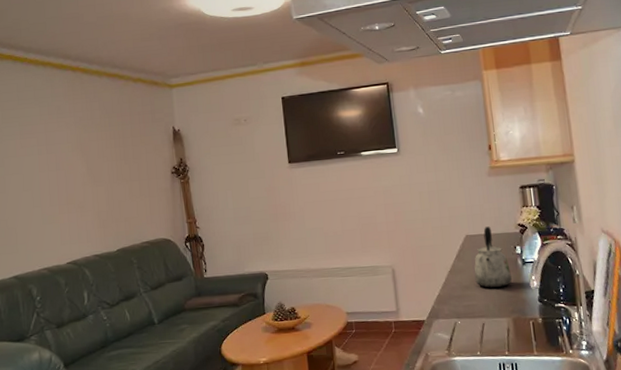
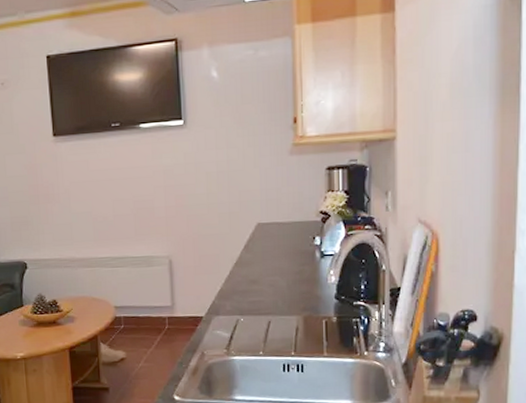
kettle: present [474,226,512,288] -> none [263,213,306,283]

